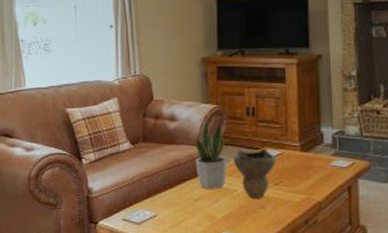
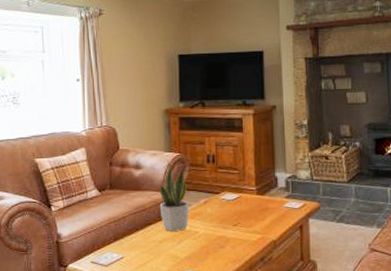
decorative bowl: present [234,148,276,198] -> none [195,192,234,239]

